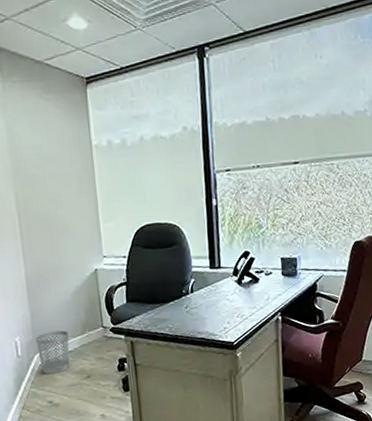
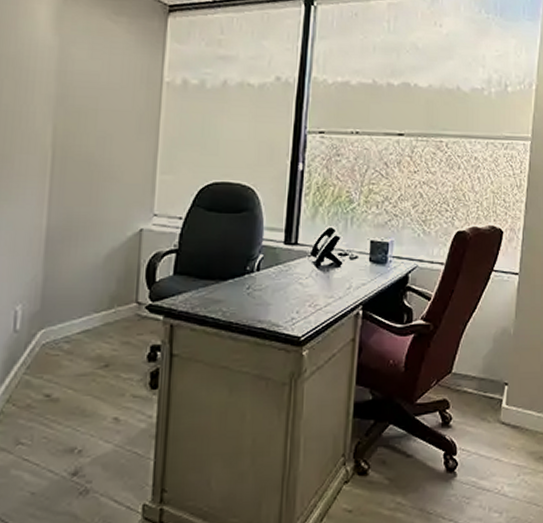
wastebasket: present [35,330,70,374] -> none [43,302,91,358]

